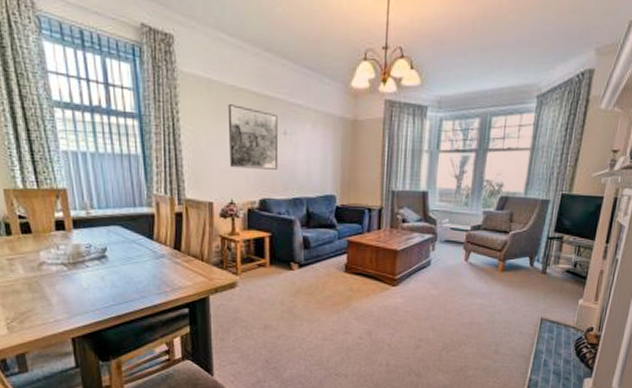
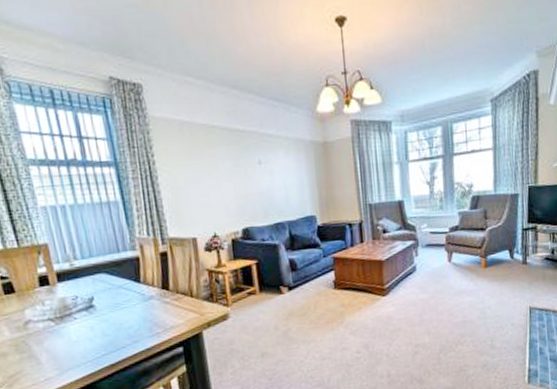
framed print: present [228,104,279,170] -> none [201,142,257,202]

